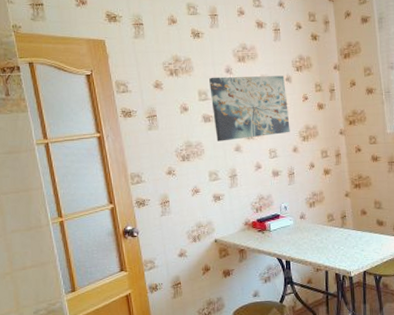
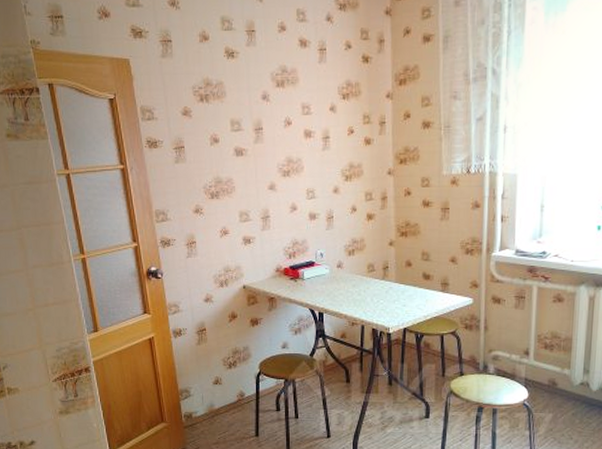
wall art: present [209,75,290,142] -> none [243,104,332,178]

